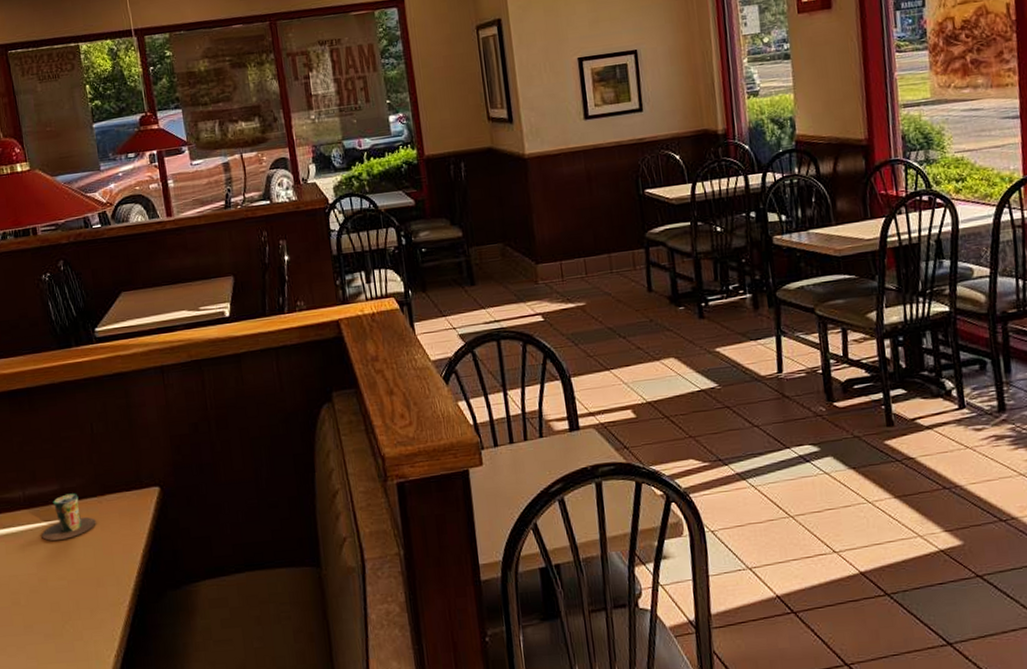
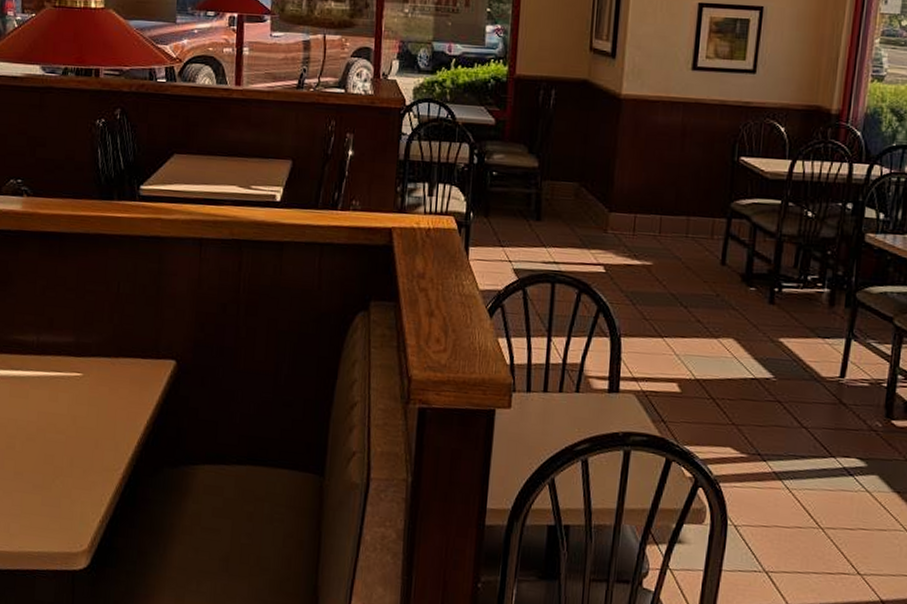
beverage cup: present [41,493,96,541] -> none [48,348,106,394]

